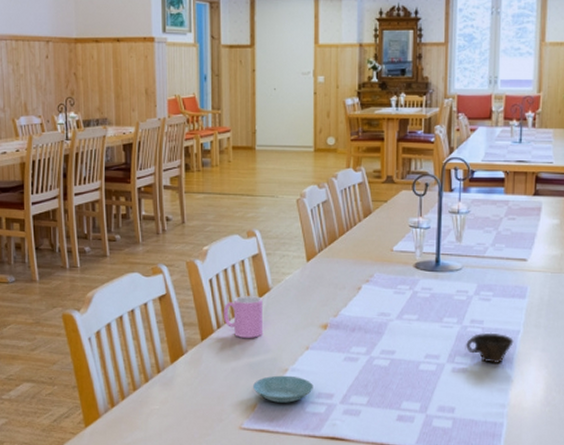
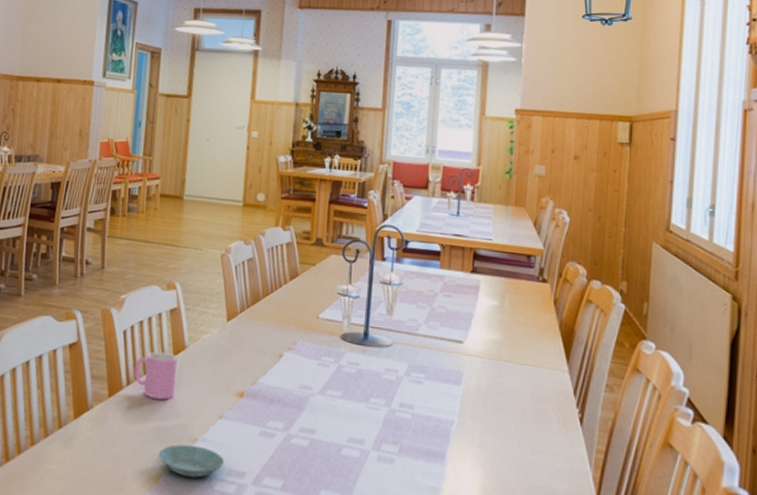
cup: present [465,332,514,363] -> none [392,419,447,457]

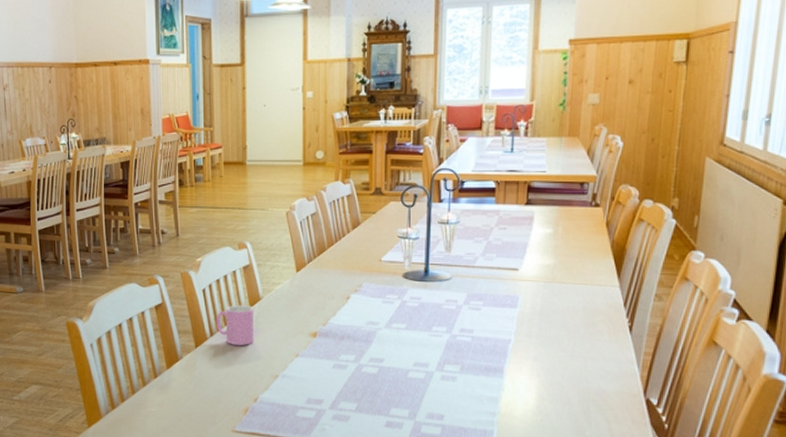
saucer: present [159,444,224,478] -> none [245,381,303,408]

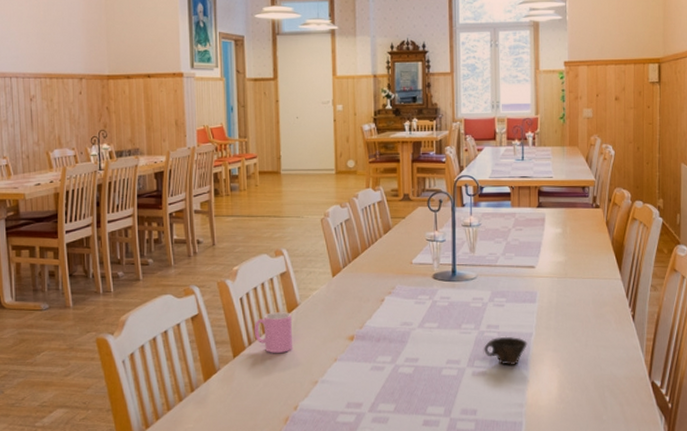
cup: none [454,341,505,372] -> present [483,336,527,365]

